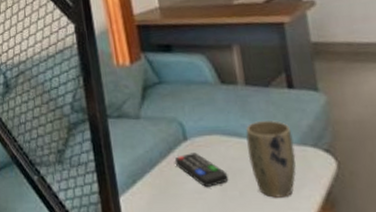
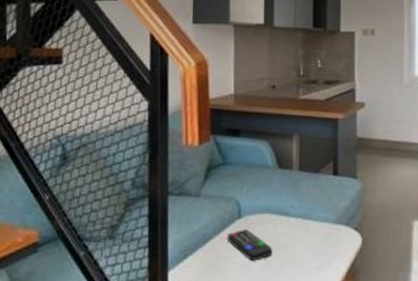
plant pot: present [245,120,296,198] -> none [292,202,331,270]

